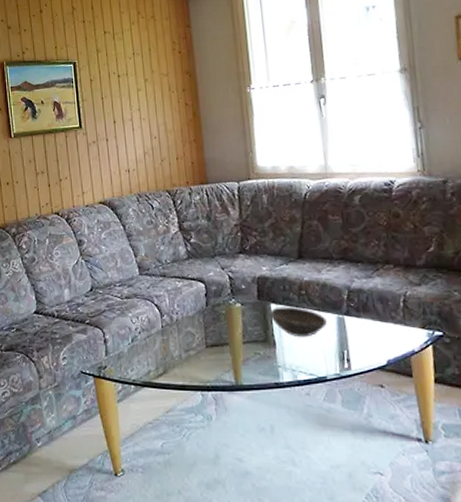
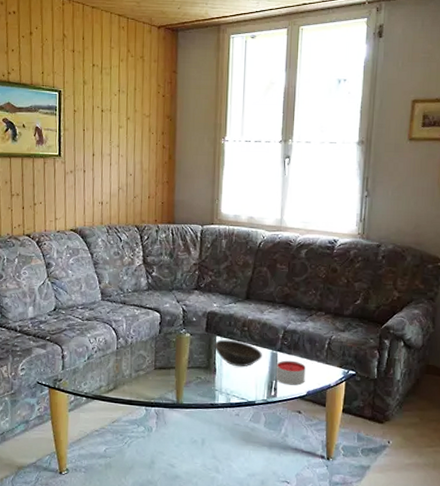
candle: none [345,325,383,354] -> present [275,360,306,386]

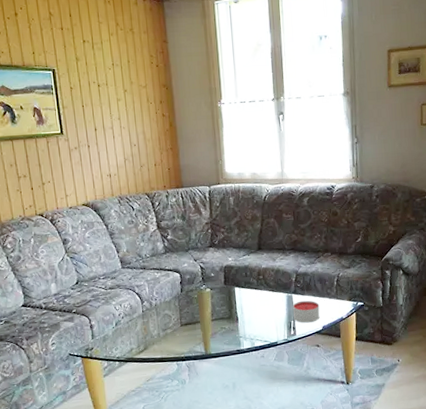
bowl: present [214,339,262,367] -> none [233,289,279,313]

